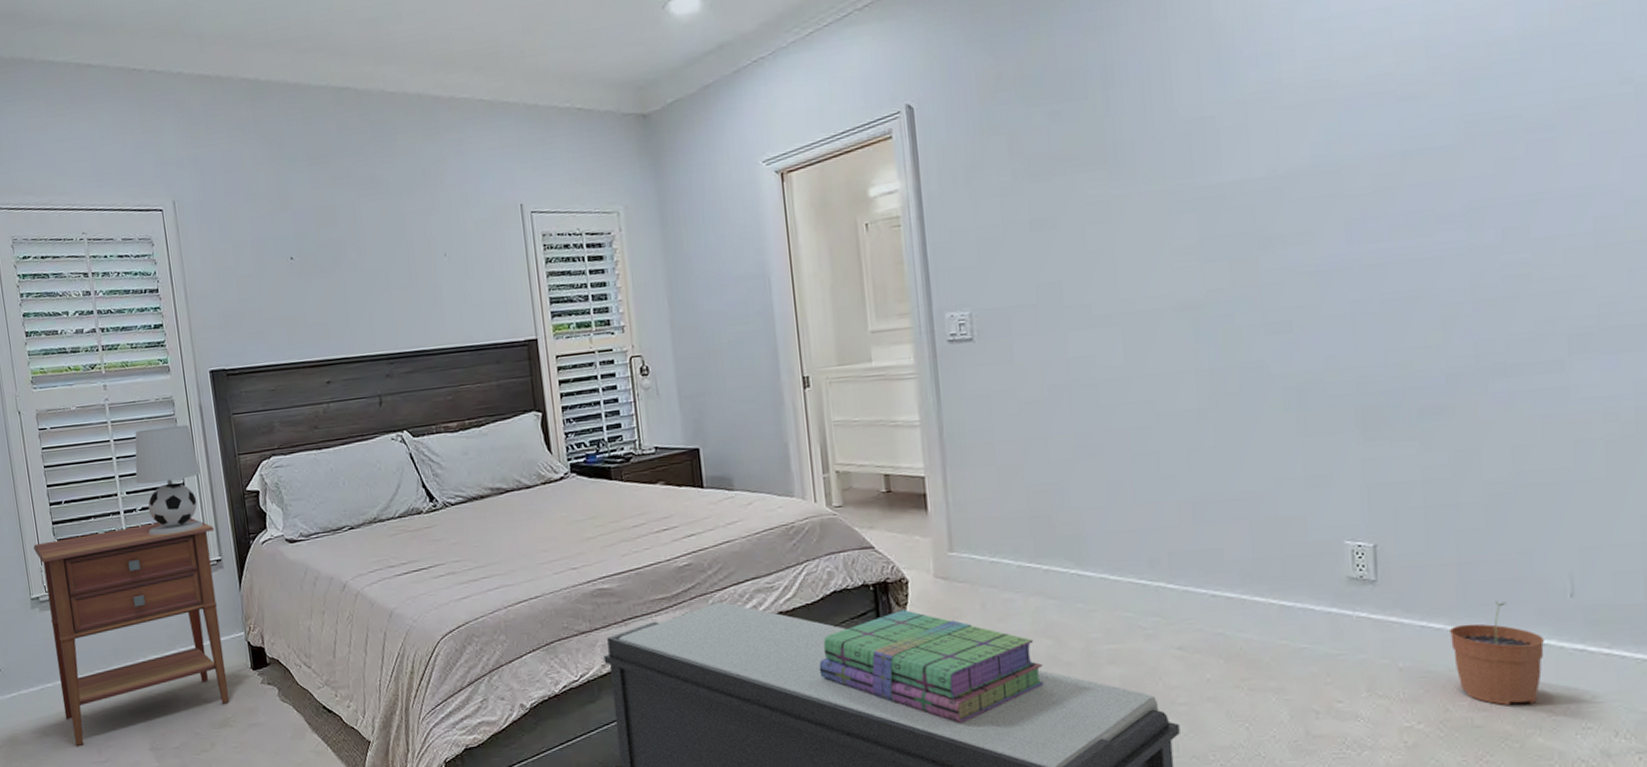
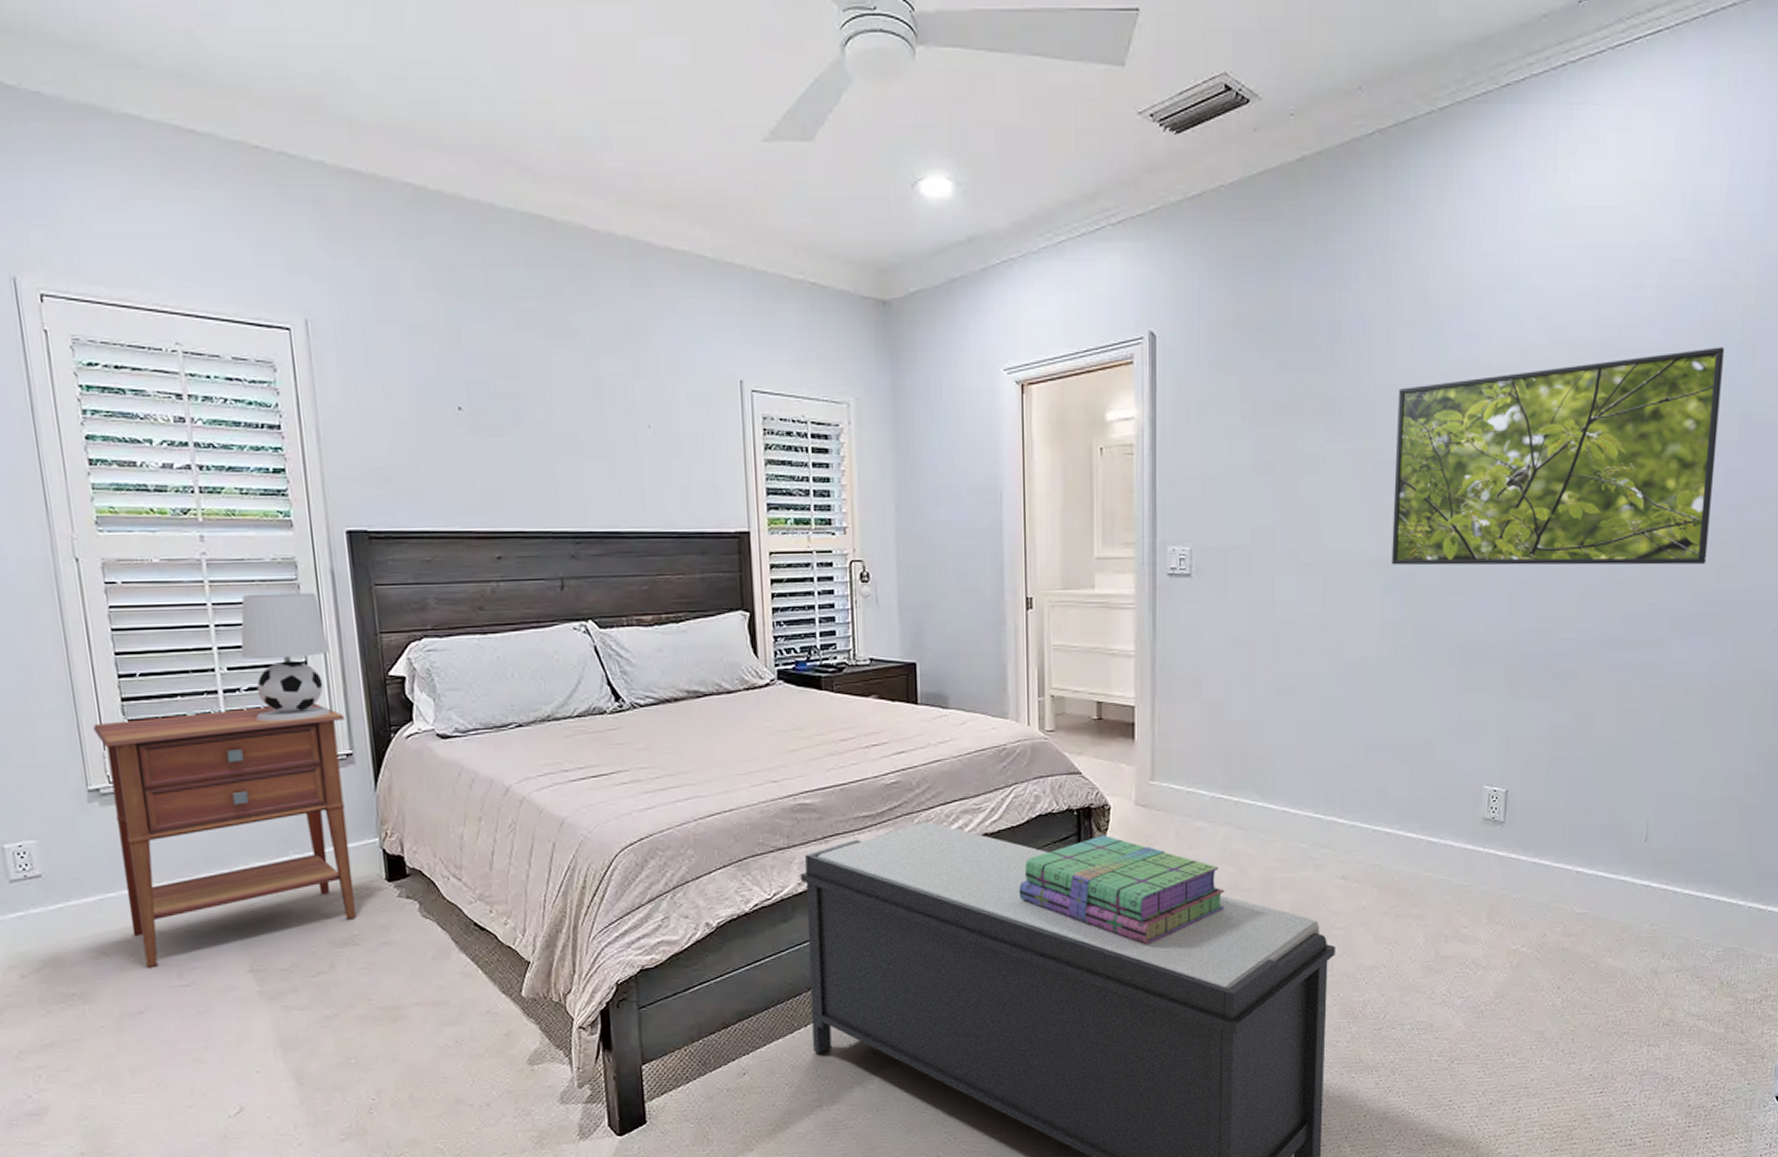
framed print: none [1188,22,1611,308] -> present [1391,347,1725,566]
plant pot: present [1450,601,1545,705] -> none [1554,843,1623,931]

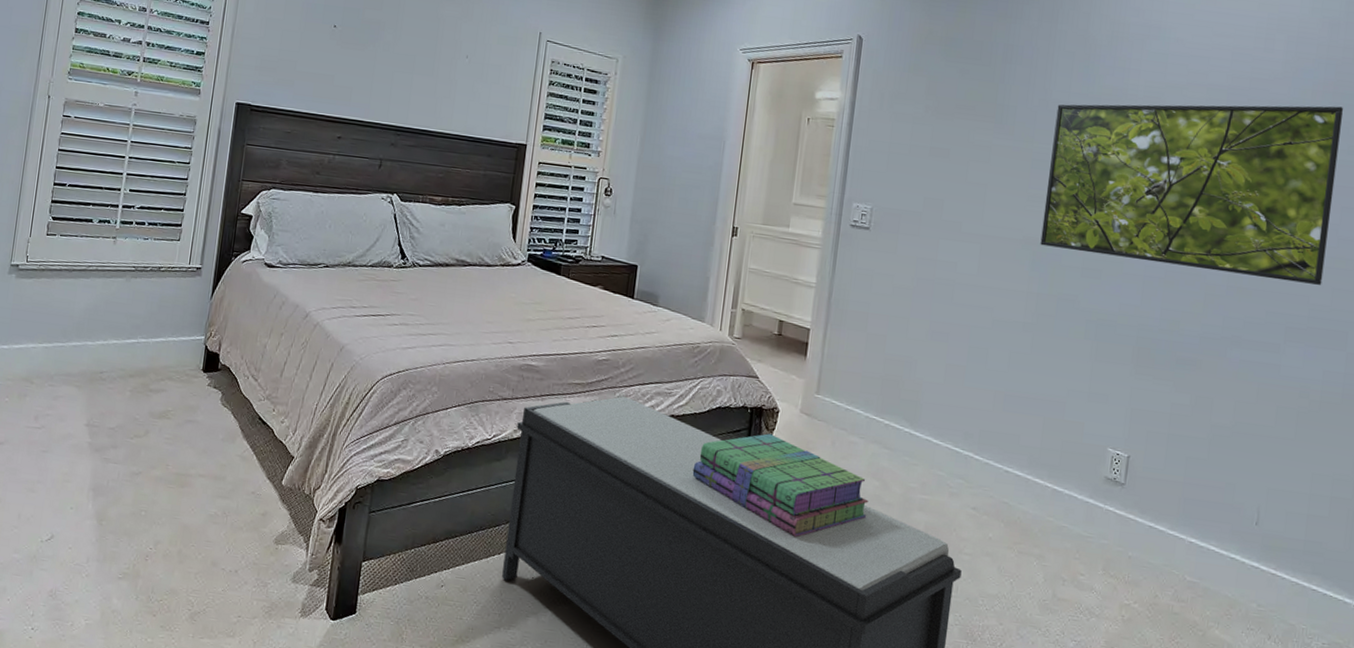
nightstand: present [93,703,357,969] -> none [12,216,202,409]
table lamp: present [240,592,330,721] -> none [139,138,205,237]

